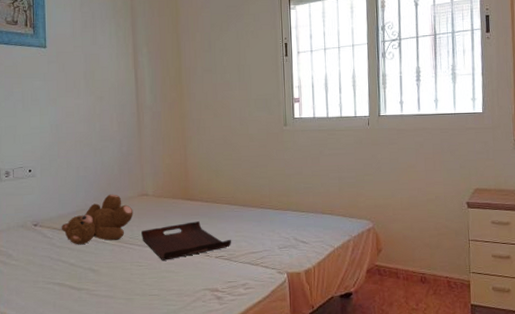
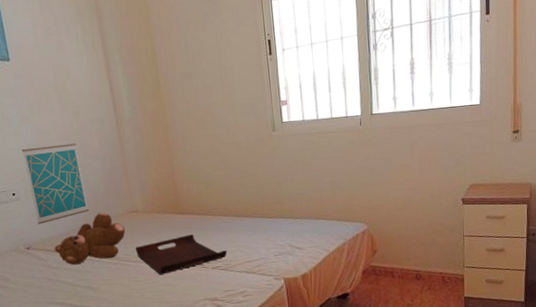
wall art: none [44,126,101,202] -> present [21,143,90,225]

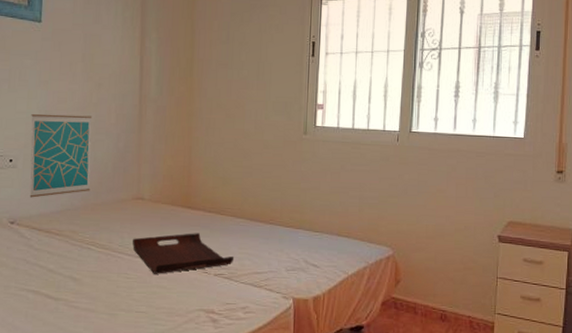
teddy bear: present [54,212,126,265] -> none [41,194,126,249]

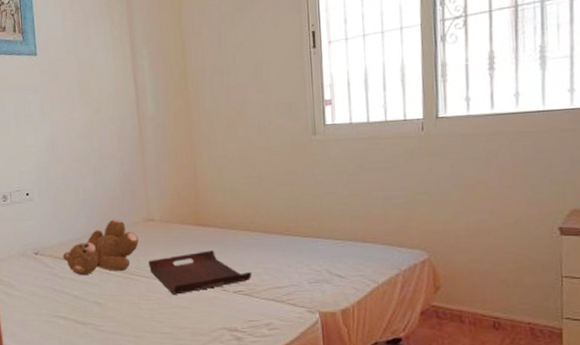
wall art: present [29,114,93,198] -> none [39,142,103,228]
teddy bear: none [41,194,126,249] -> present [62,219,139,276]

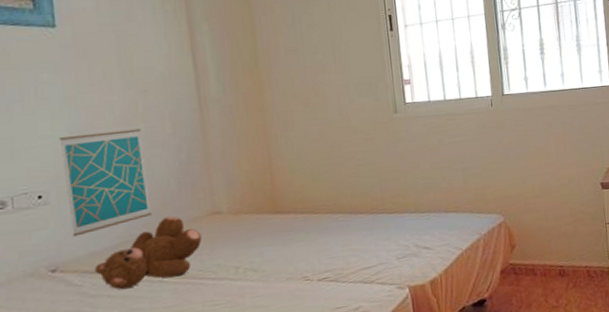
wall art: none [39,142,103,228] -> present [59,128,153,237]
serving tray: present [148,250,252,295] -> none [214,238,338,294]

